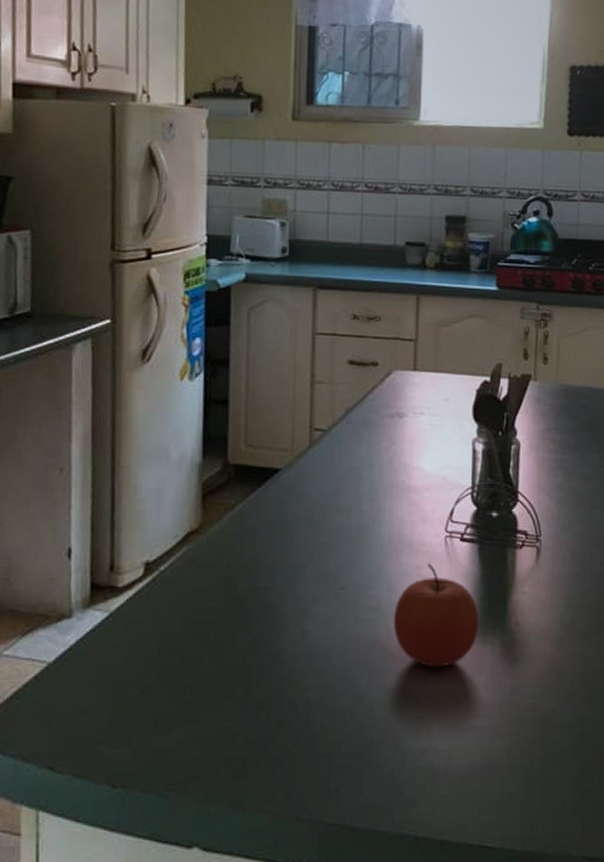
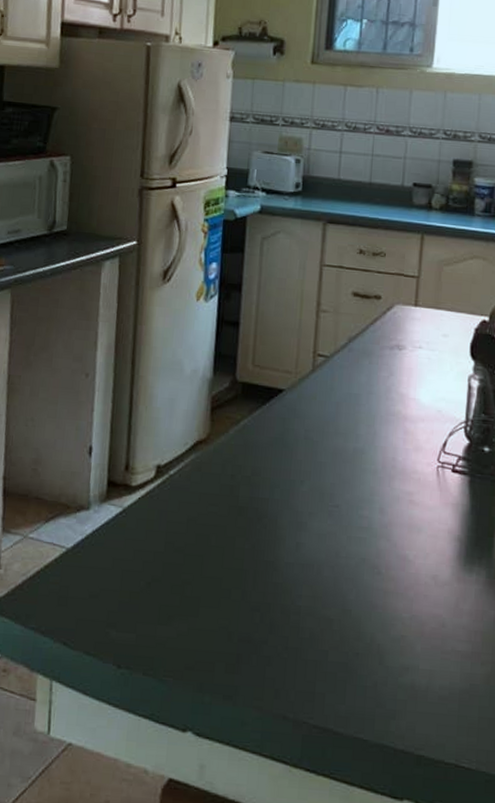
apple: present [393,563,480,668] -> none [383,490,467,591]

